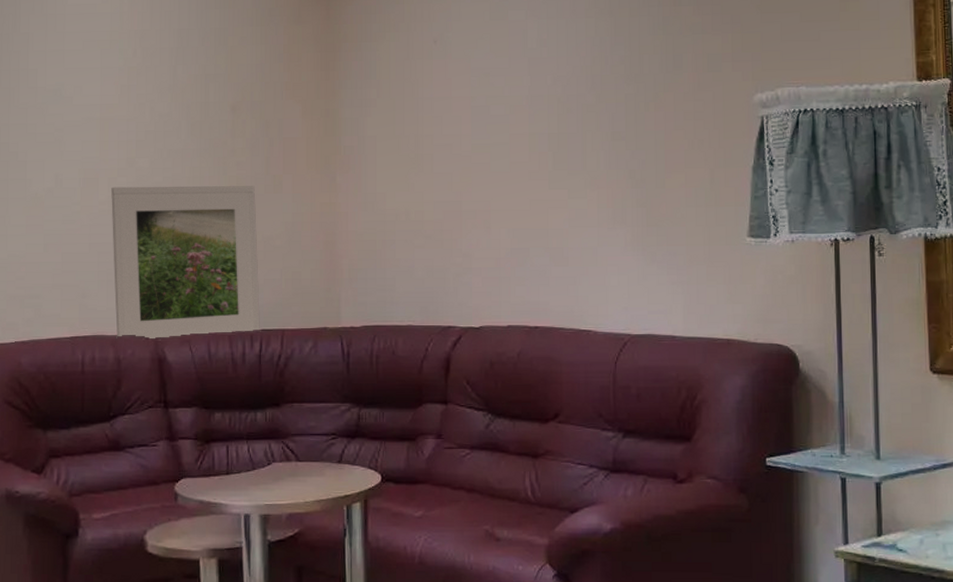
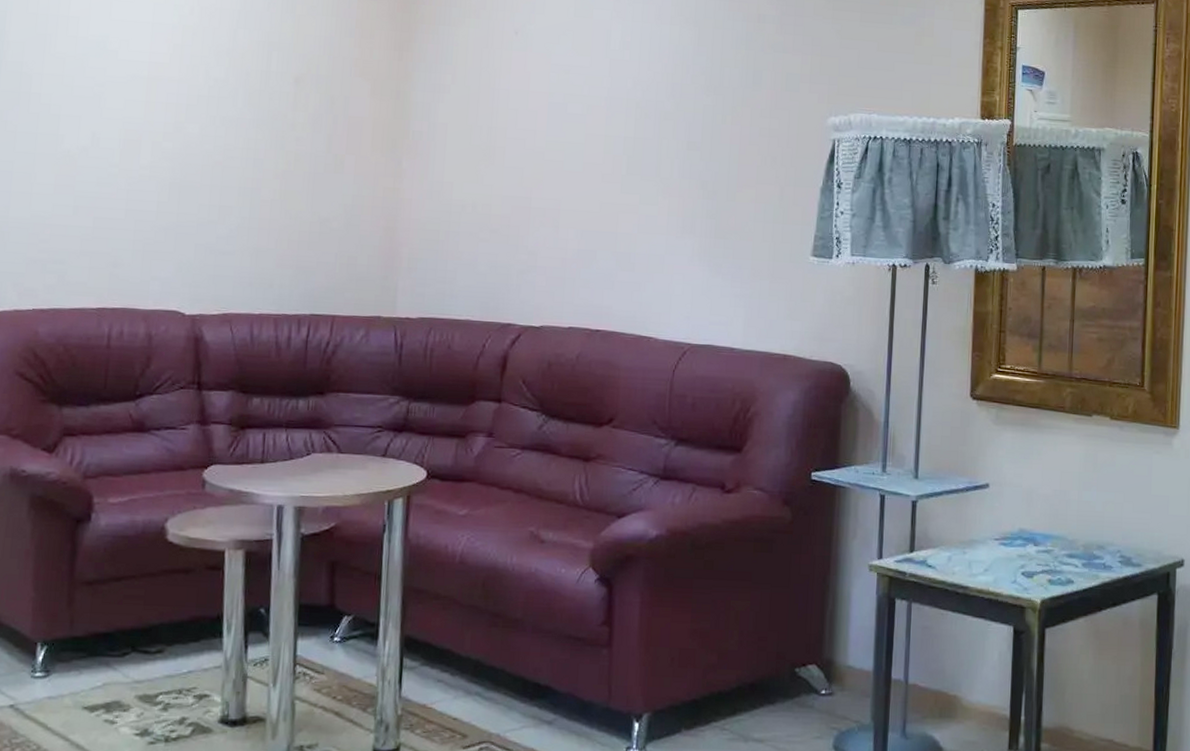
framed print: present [111,186,260,339] -> none [149,151,314,316]

